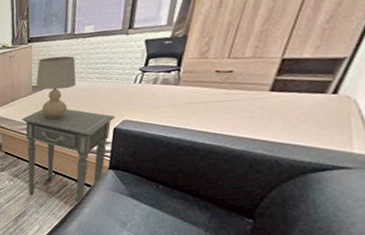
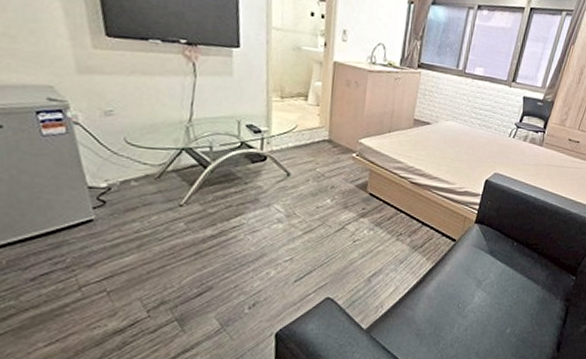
side table: present [21,109,116,205] -> none [390,147,489,261]
table lamp: present [36,56,76,119] -> none [418,89,462,162]

